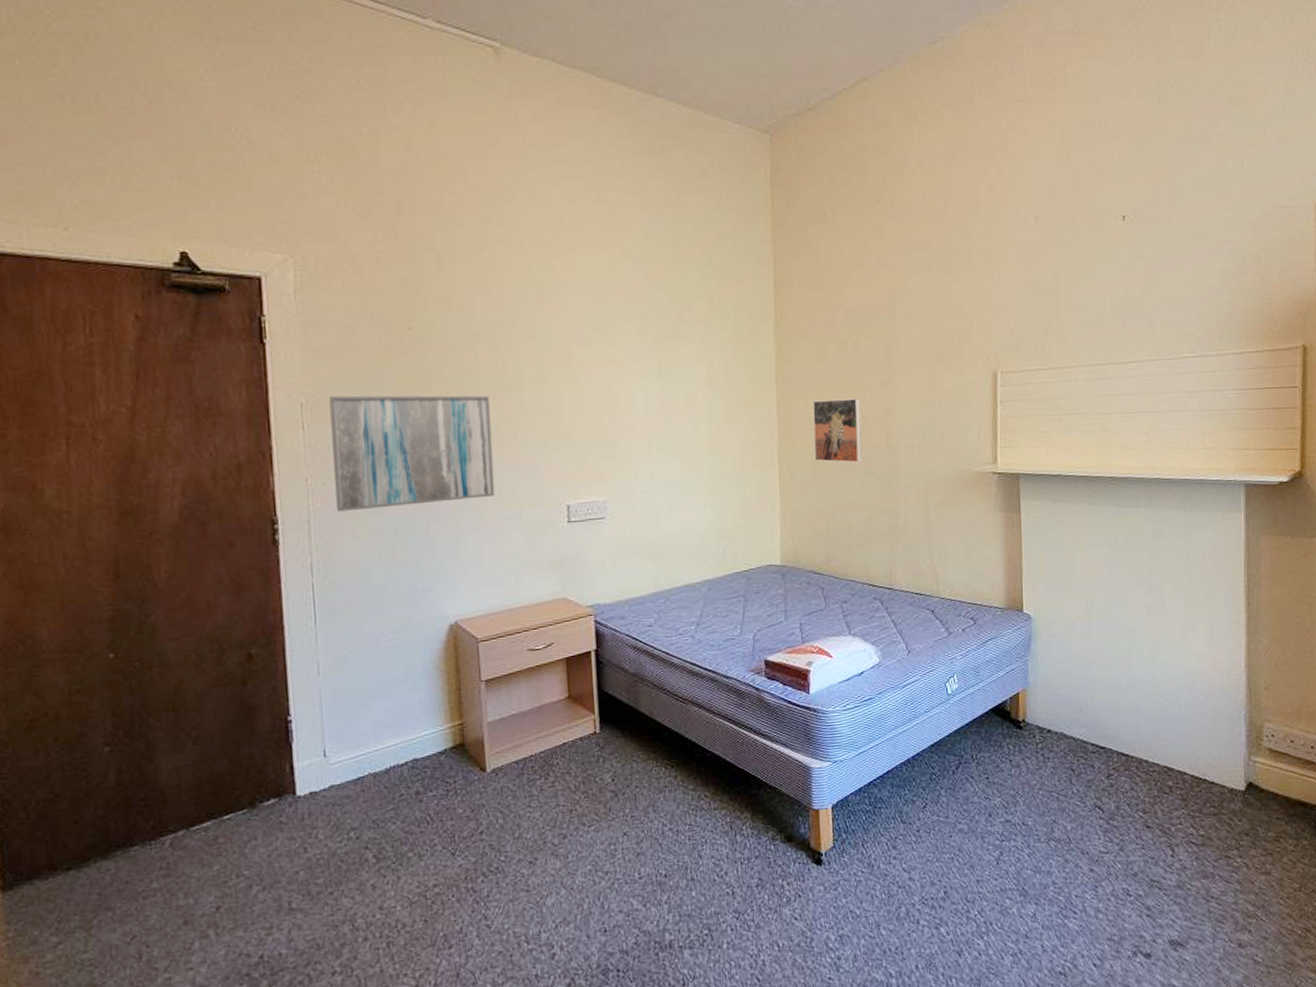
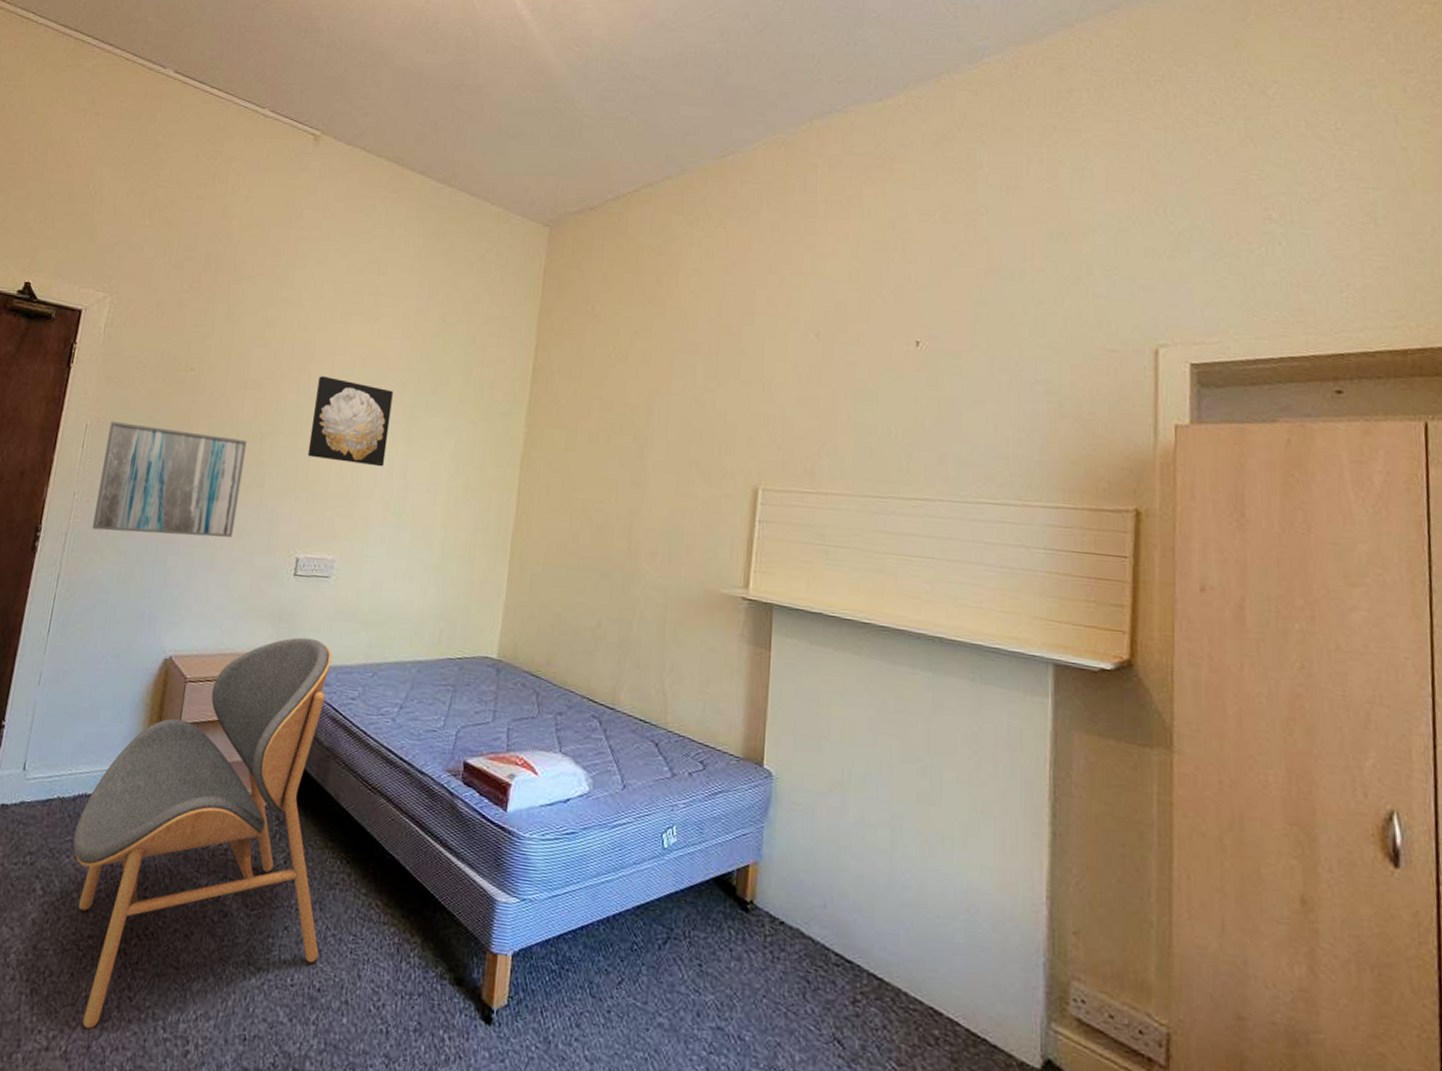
chair: none [395,578,660,960] -> present [72,637,332,1029]
wall art: none [554,318,640,404] -> present [307,376,393,467]
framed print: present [813,398,863,463] -> none [548,490,606,563]

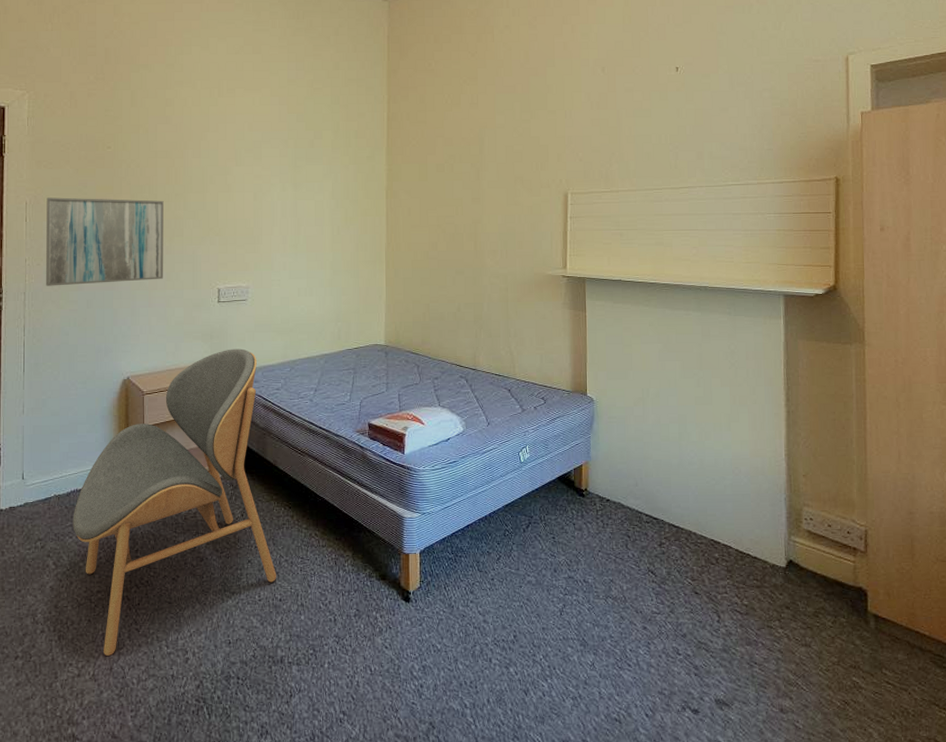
wall art: present [307,376,393,467] -> none [215,142,279,210]

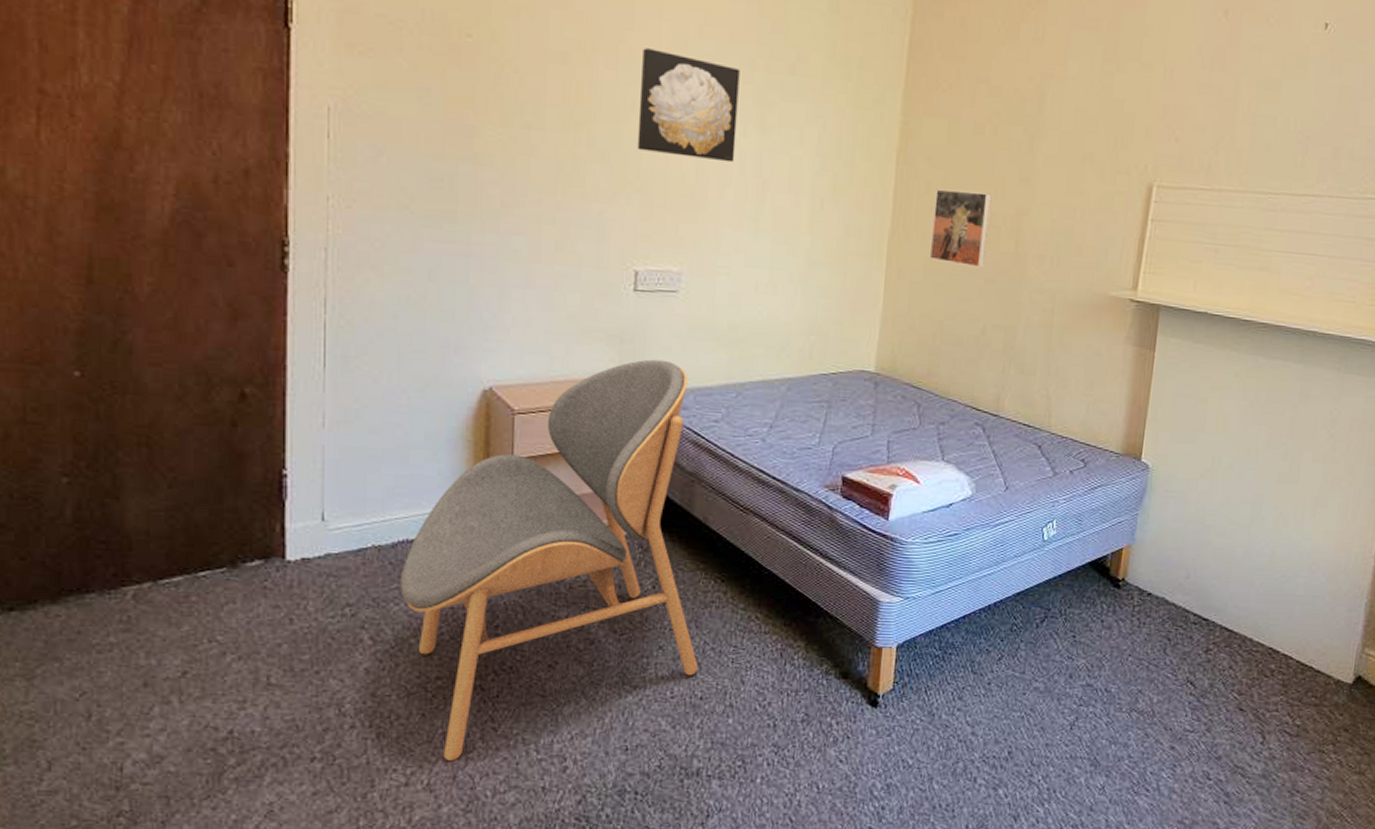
wall art: present [46,197,164,286] -> none [361,103,556,249]
wall art: none [215,142,279,210] -> present [637,48,740,163]
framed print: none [414,211,454,264] -> present [929,188,992,268]

